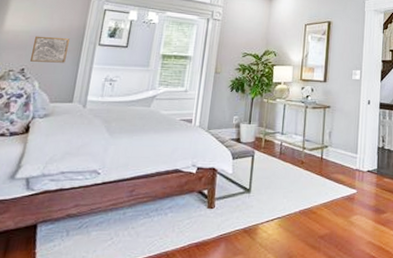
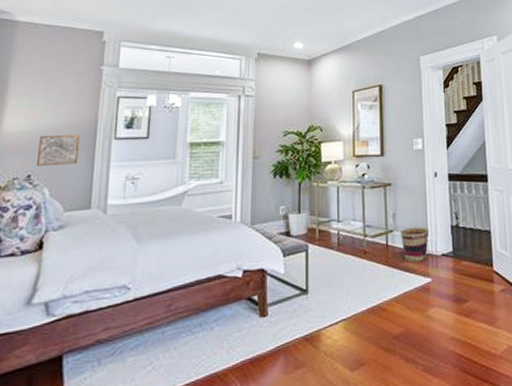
basket: none [334,145,358,175] -> present [401,227,429,262]

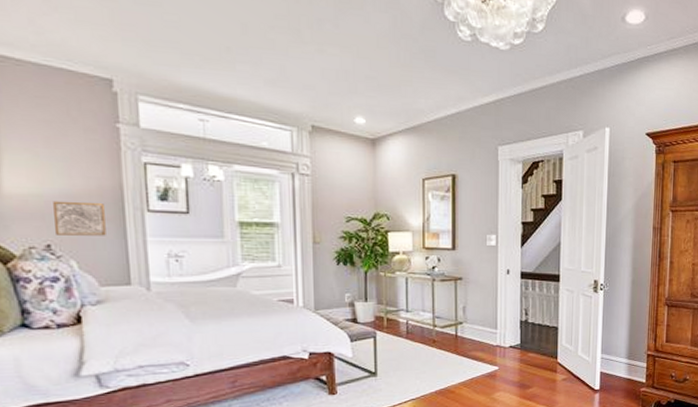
basket: present [401,227,429,262] -> none [470,320,498,352]

